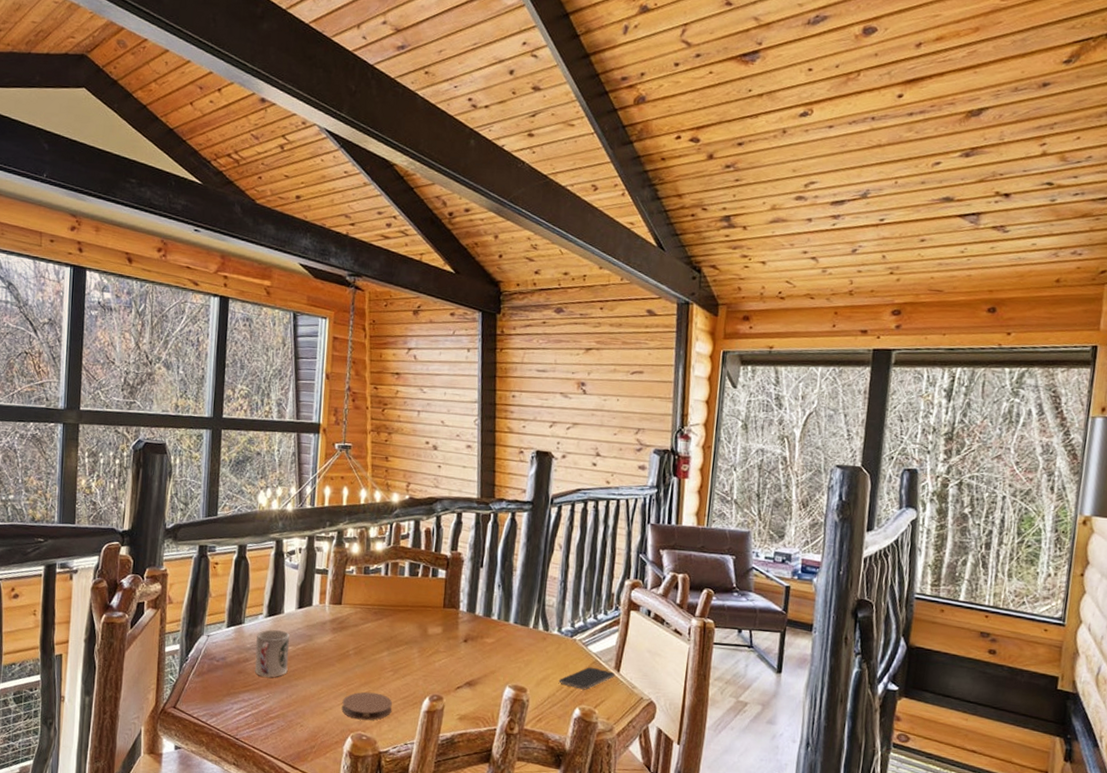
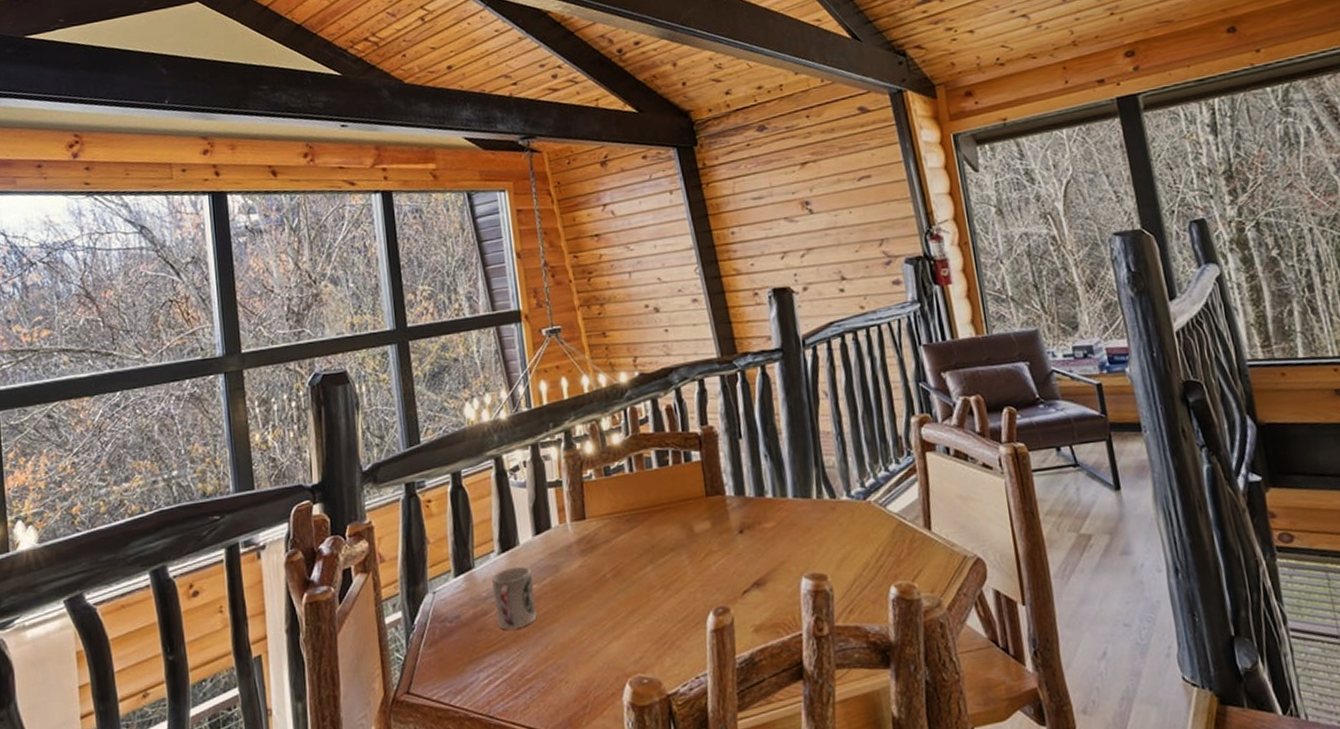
coaster: present [341,692,393,721] -> none [609,620,673,659]
smartphone: present [558,667,616,690] -> none [862,531,928,562]

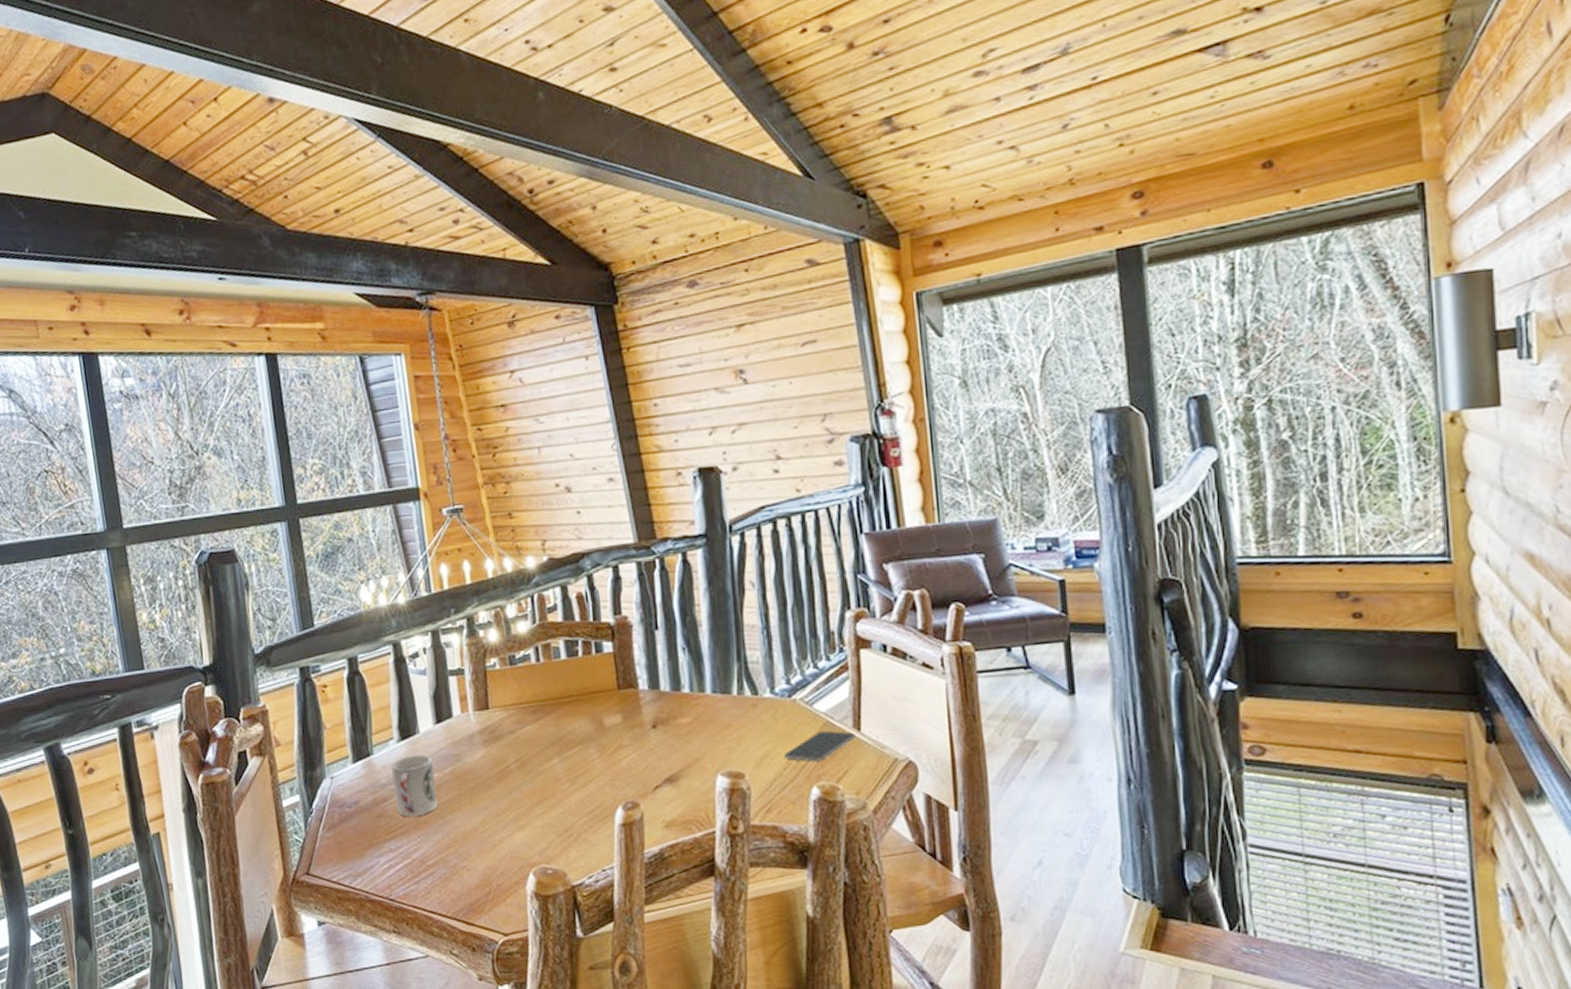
smartphone: none [862,531,928,562] -> present [783,730,856,762]

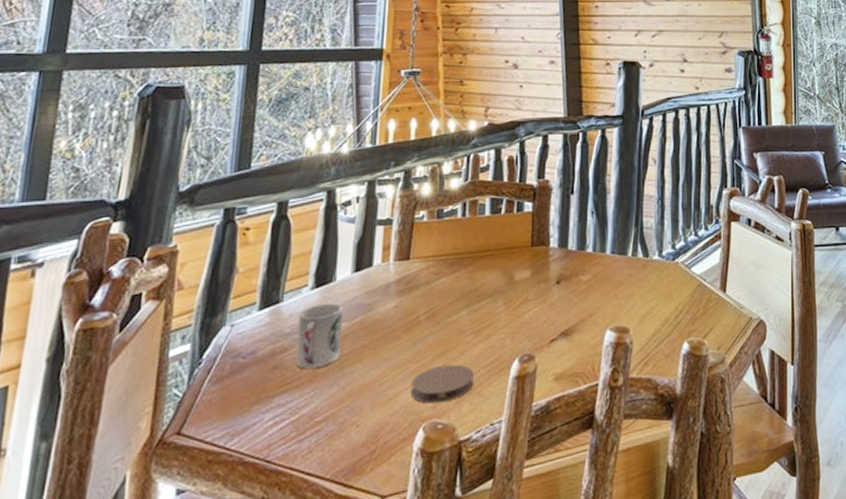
coaster: none [513,812,579,850] -> present [410,364,475,404]
smartphone: present [783,730,856,762] -> none [663,291,722,320]

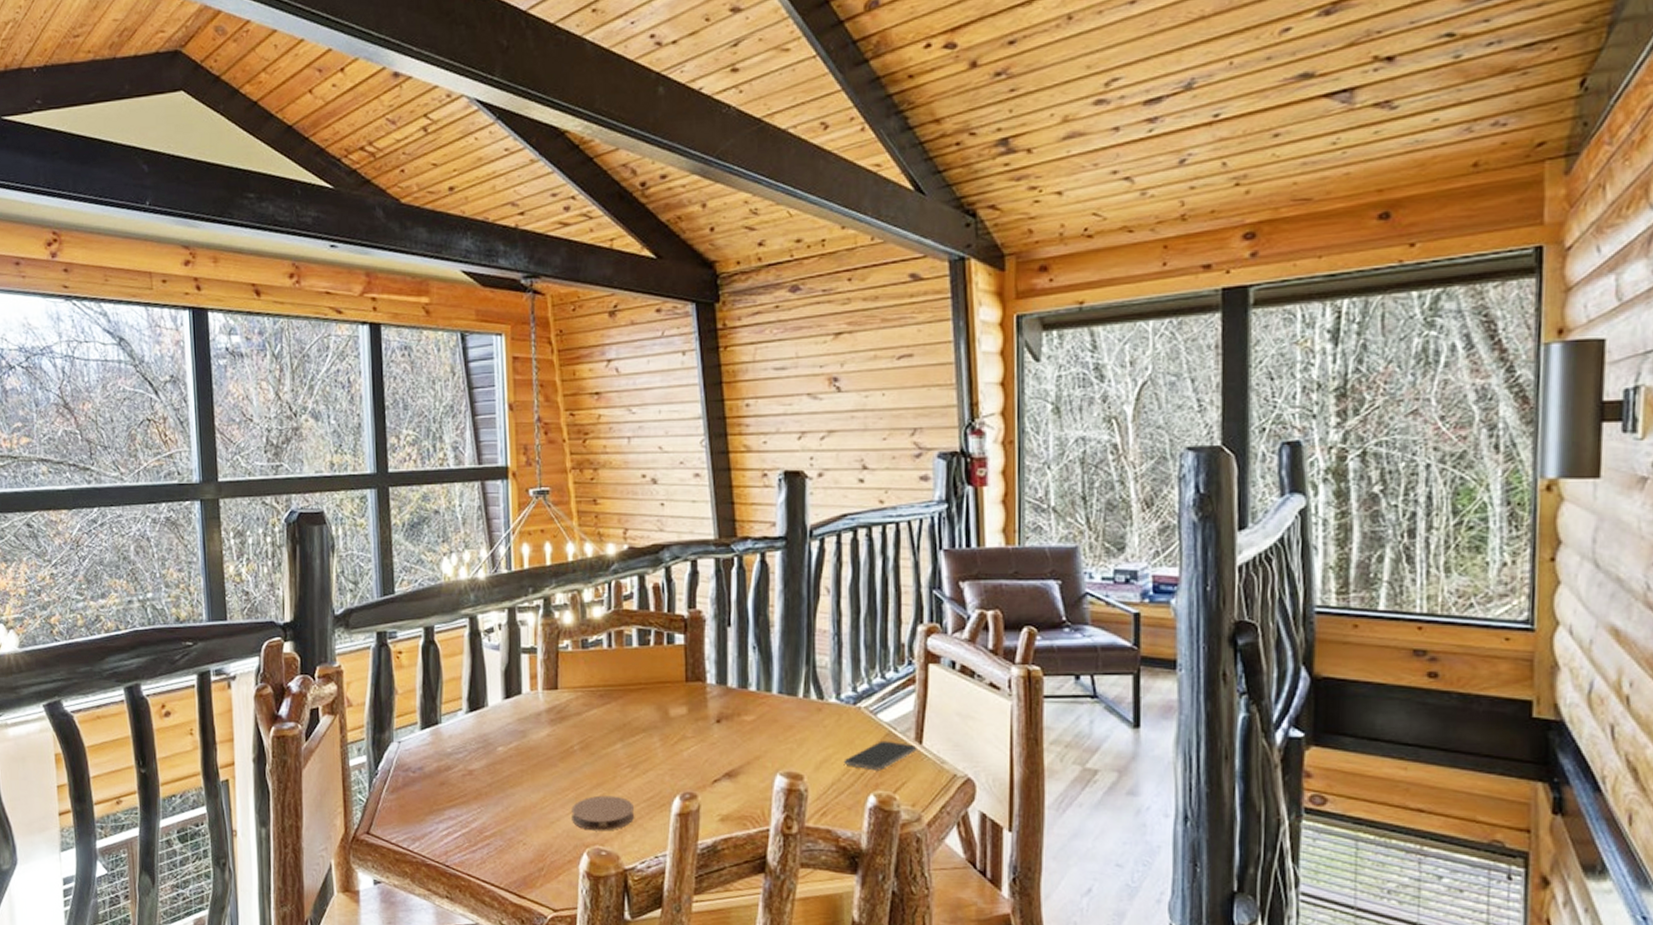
cup: present [295,304,343,369] -> none [458,728,500,787]
smartphone: none [663,291,722,320] -> present [843,740,917,771]

